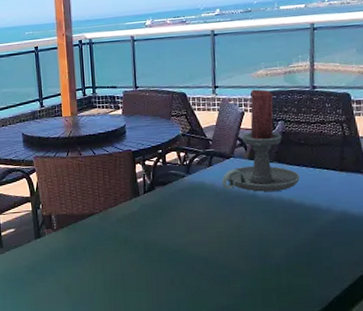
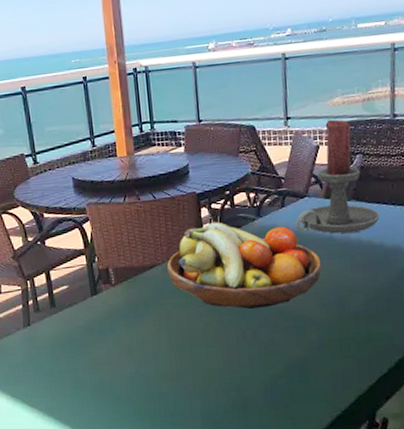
fruit bowl: none [104,177,246,257] -> present [167,221,322,309]

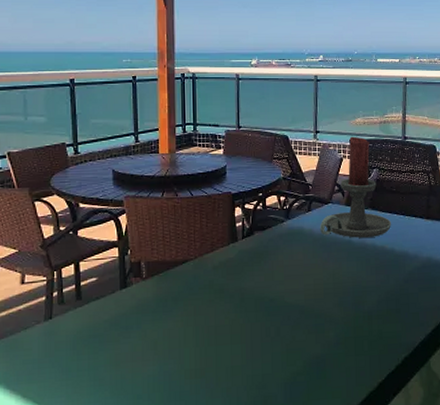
fruit bowl: present [167,221,322,309] -> none [199,221,341,306]

